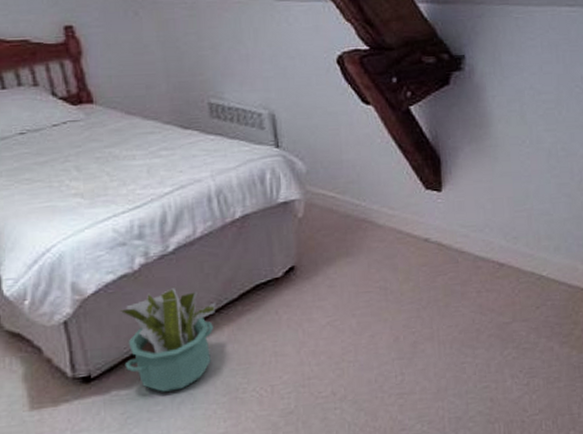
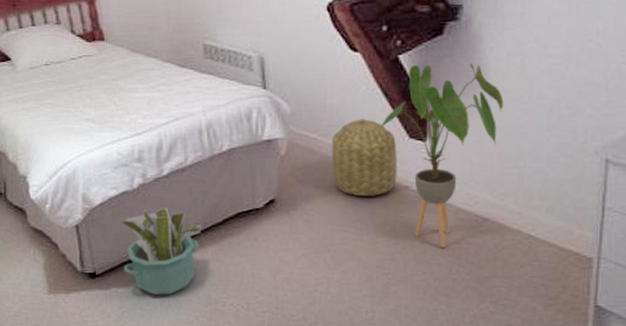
basket: none [349,172,417,254] -> present [331,119,397,196]
house plant: none [394,112,509,298] -> present [377,64,504,248]

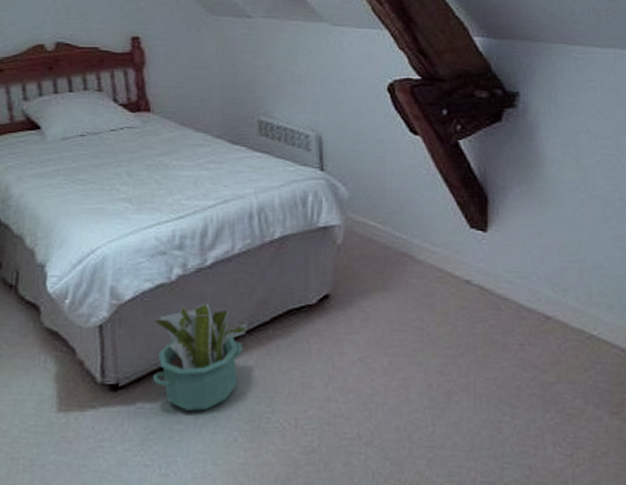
basket: present [331,119,397,196] -> none [390,206,458,291]
house plant: present [377,64,504,248] -> none [438,150,561,350]

